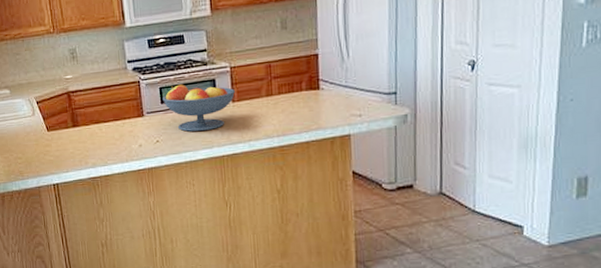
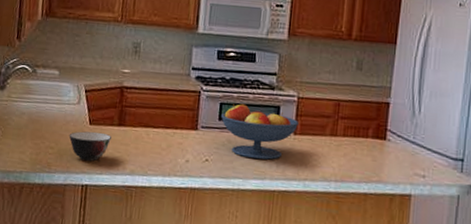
soup bowl: none [32,136,69,163] -> present [69,131,111,162]

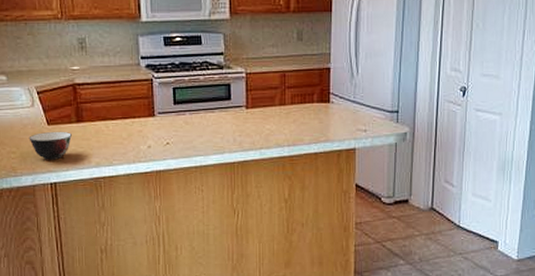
fruit bowl: present [221,104,298,160] -> none [176,86,249,135]

